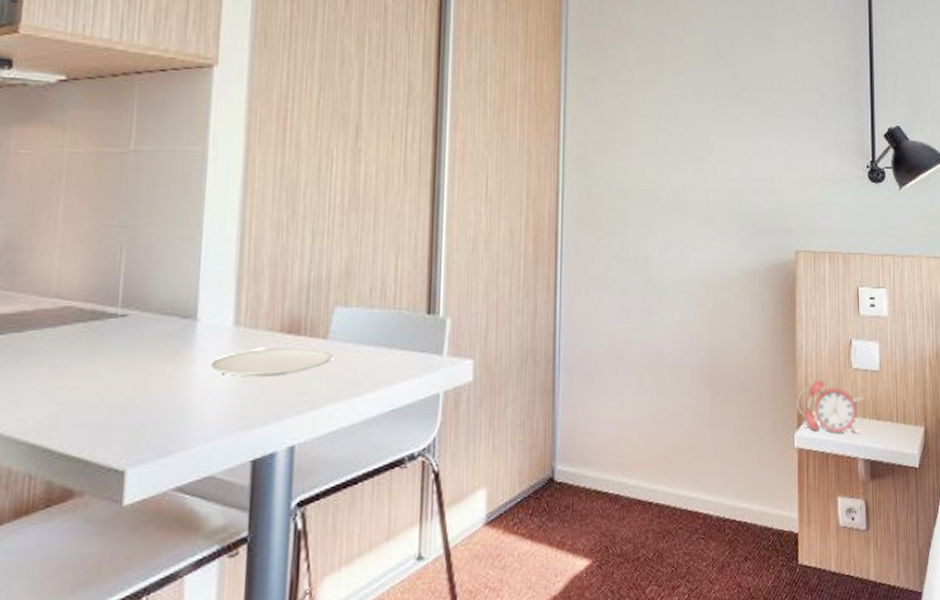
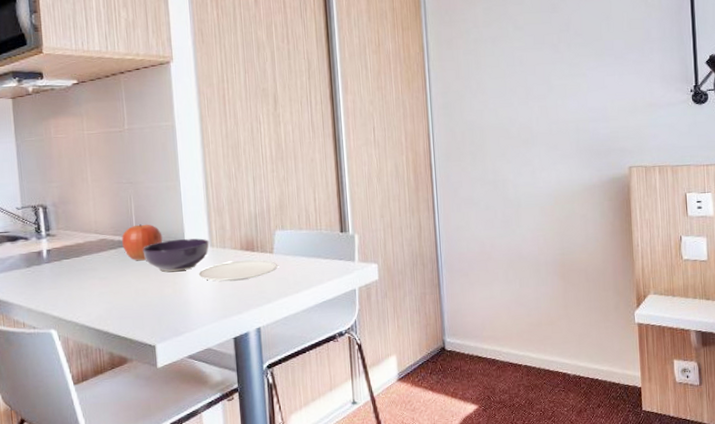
fruit: none [96,288,163,342] -> present [122,224,163,261]
bowl: none [128,311,235,361] -> present [142,238,210,272]
alarm clock: present [797,380,865,435] -> none [635,269,695,312]

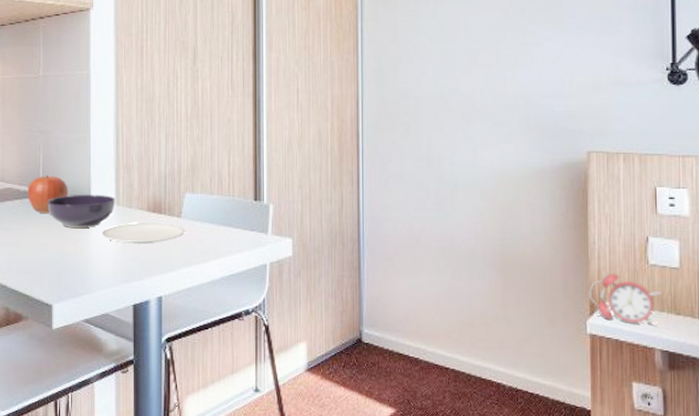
alarm clock: none [635,269,695,312] -> present [589,273,662,327]

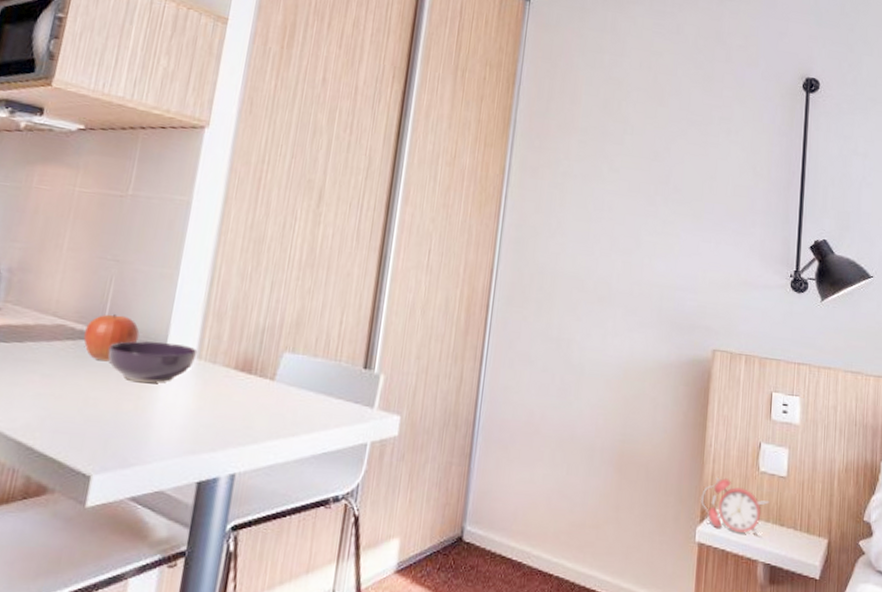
plate: present [101,222,186,244] -> none [172,381,279,409]

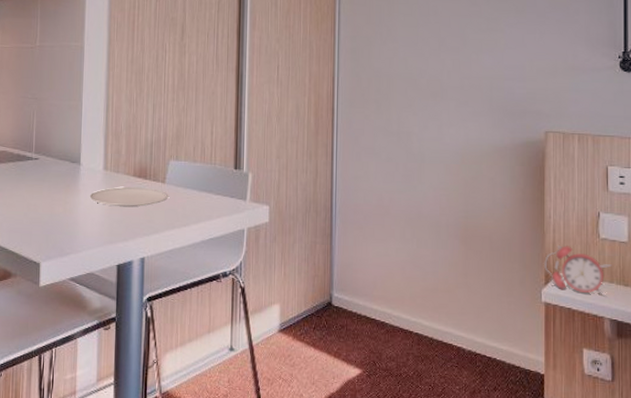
fruit: present [83,314,140,362] -> none [20,140,60,177]
bowl: present [108,341,198,383] -> none [39,158,104,191]
plate: none [172,381,279,409] -> present [89,186,170,208]

